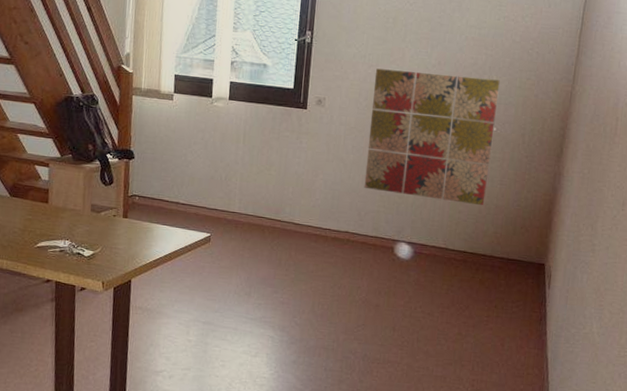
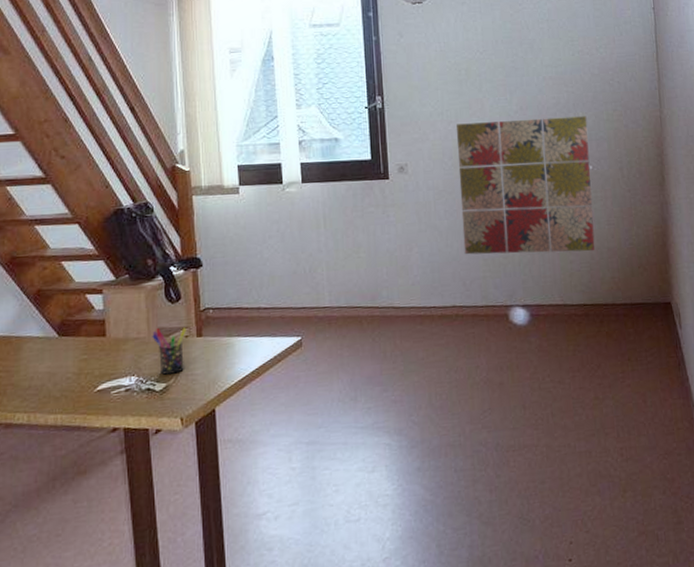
pen holder: none [86,204,115,245] -> present [152,327,186,375]

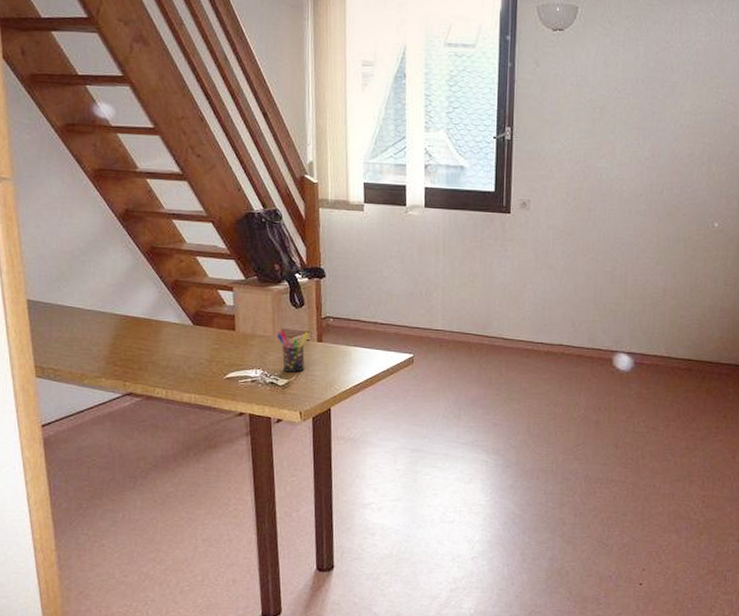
wall art: present [456,116,596,255] -> none [577,164,720,309]

